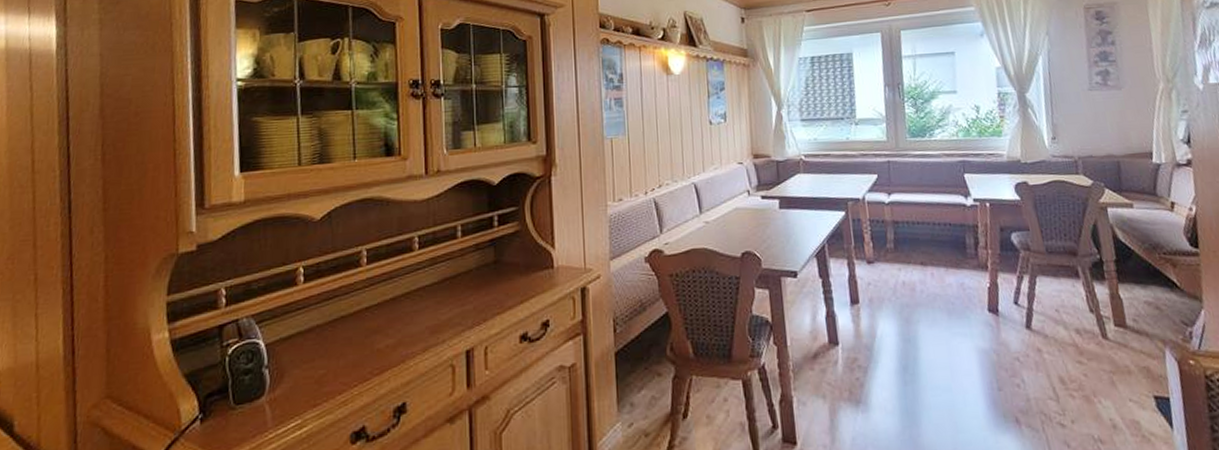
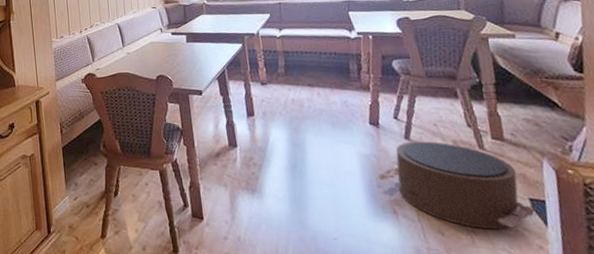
pouf: none [997,330,1161,437] -> present [377,141,536,230]

